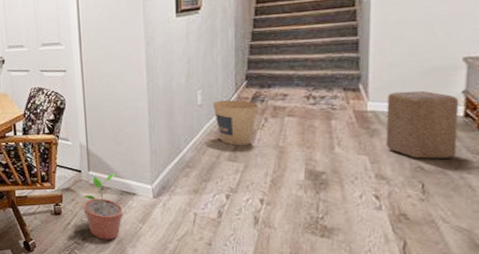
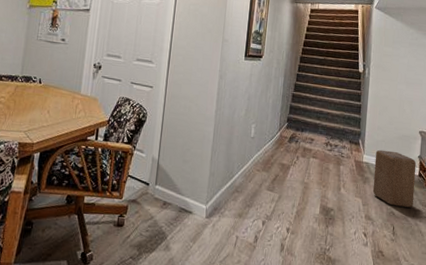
potted plant: present [83,173,123,240] -> none [144,189,179,257]
trash can: present [212,100,259,146] -> none [261,136,294,178]

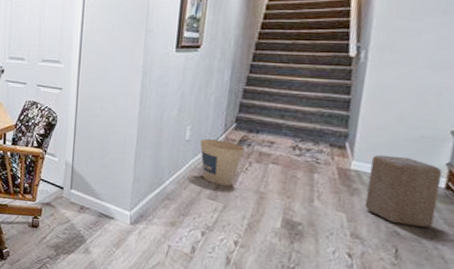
trash can: none [261,136,294,178] -> present [200,139,245,186]

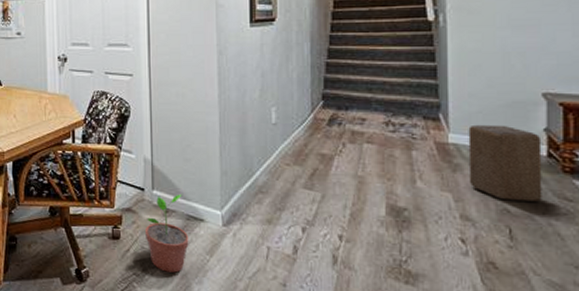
potted plant: none [60,194,99,260] -> present [144,194,189,273]
trash can: present [200,139,245,186] -> none [287,121,336,172]

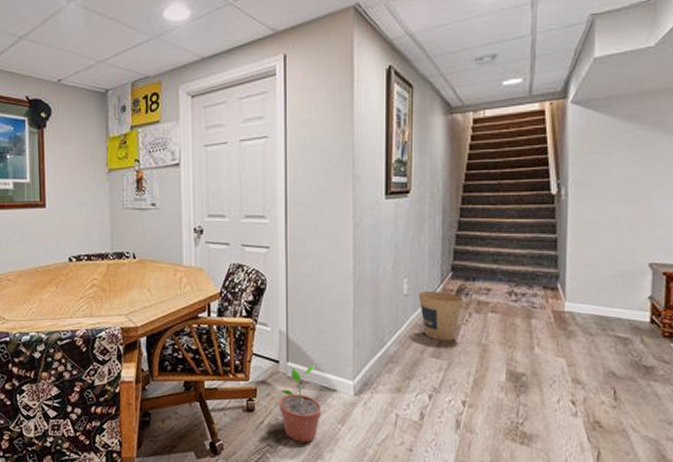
trash can: none [287,121,336,172] -> present [418,292,463,341]
stool: present [468,124,542,202] -> none [581,293,646,364]

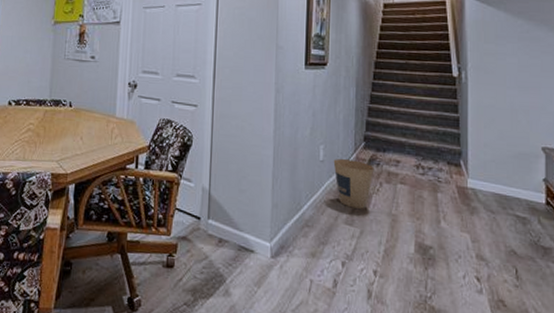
potted plant: present [278,365,322,442] -> none [197,224,239,304]

